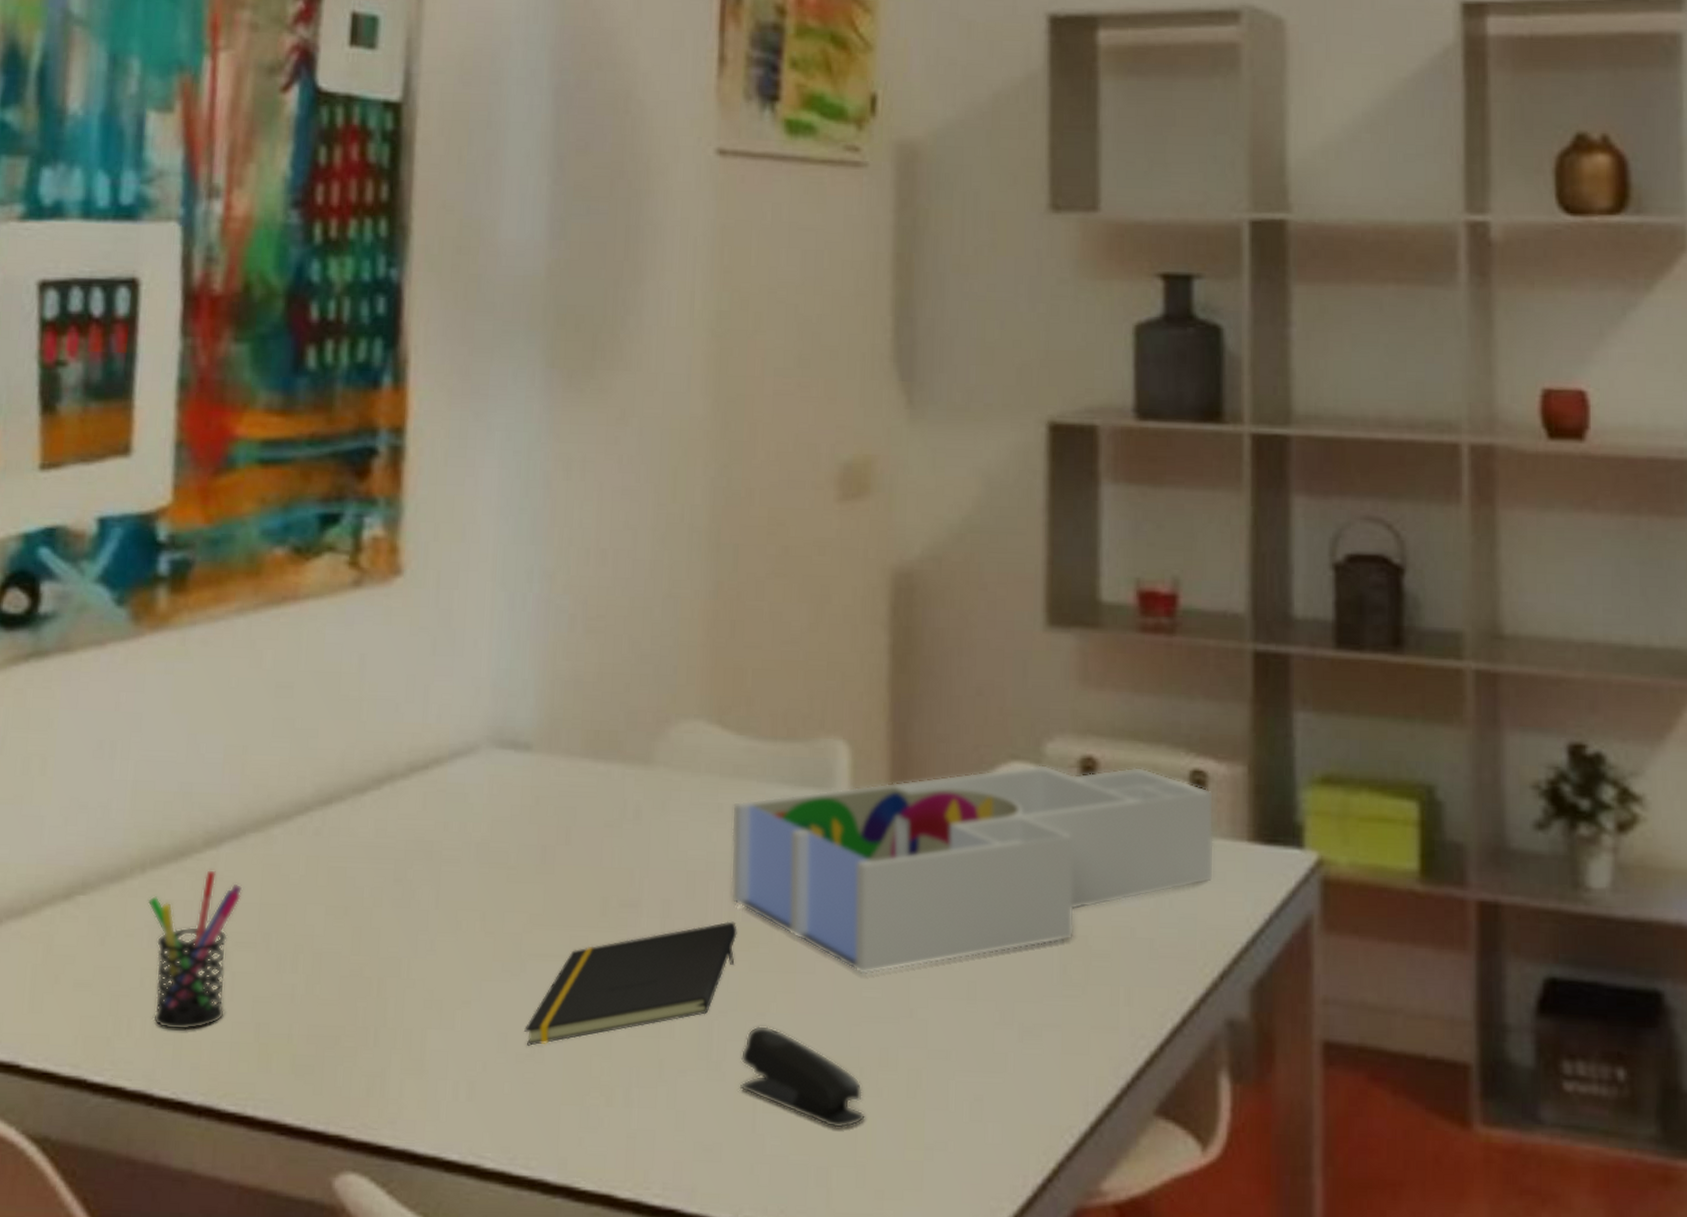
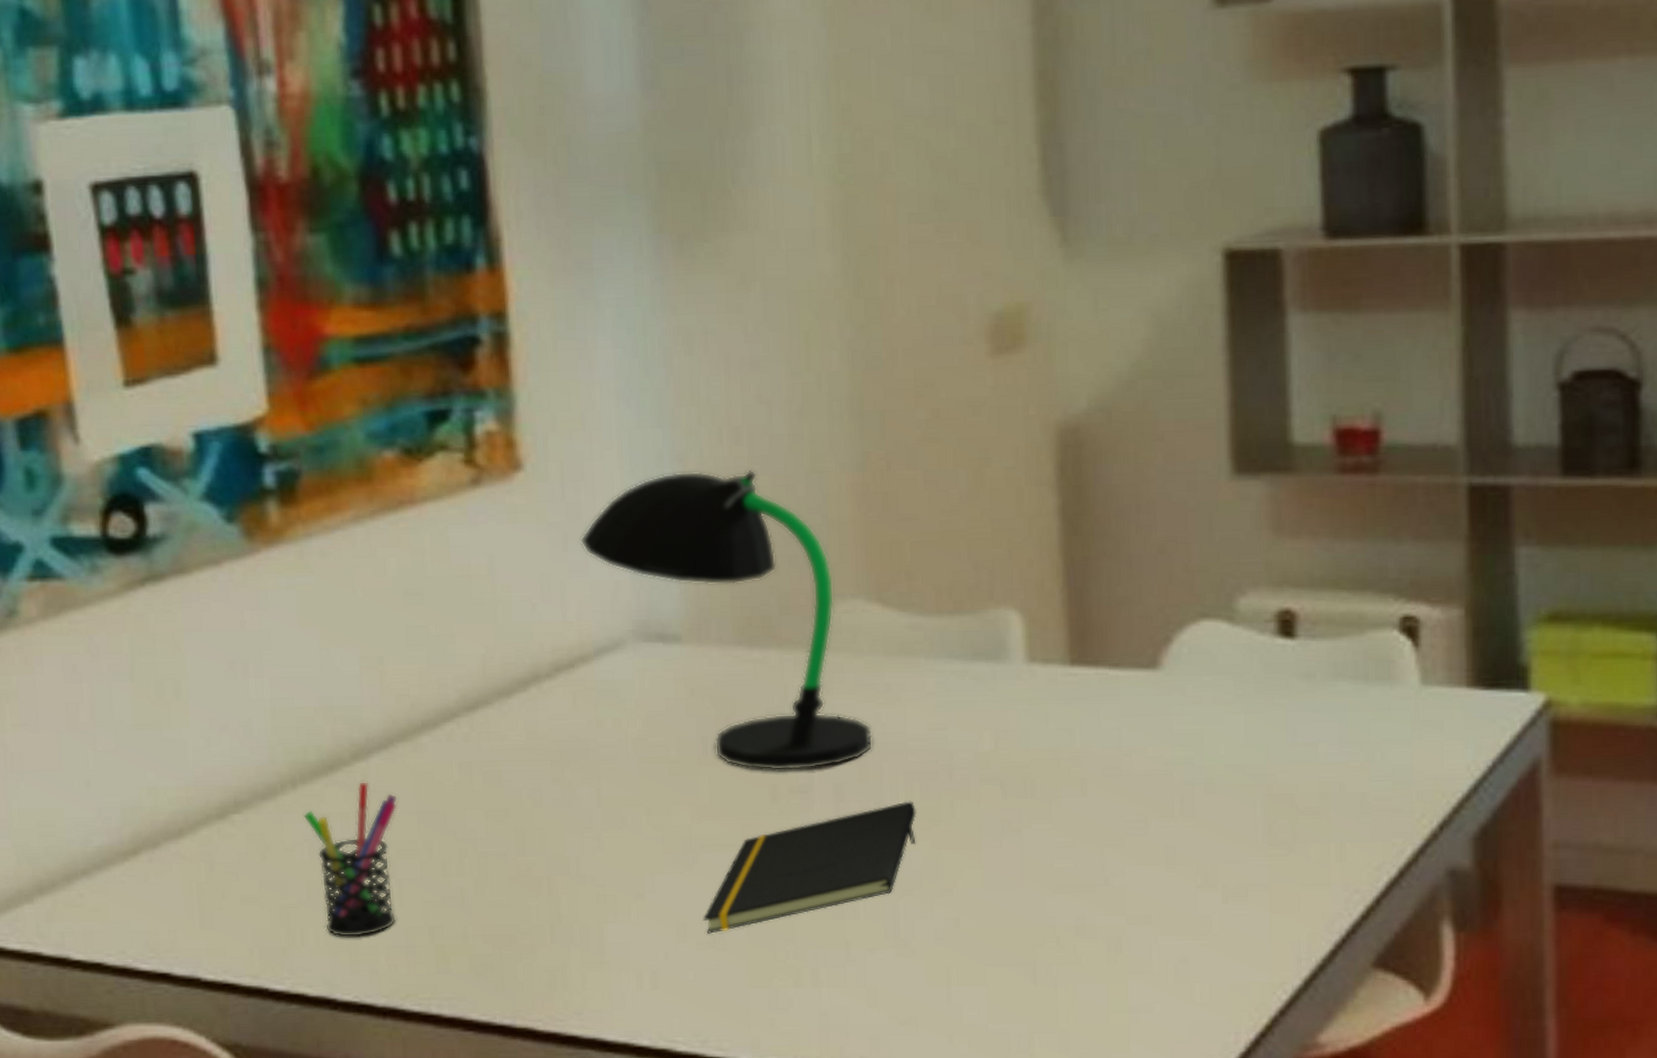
desk lamp: none [448,587,703,885] -> present [580,469,873,772]
desk organizer: present [730,764,1215,975] -> none [900,616,1430,846]
stapler: present [740,1025,865,1128] -> none [929,901,1065,996]

